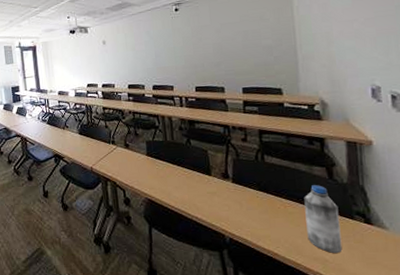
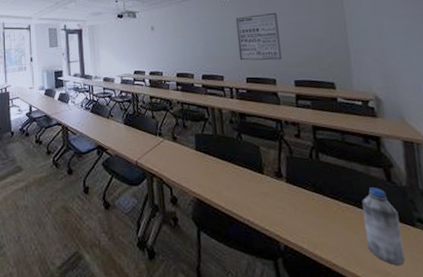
wall art: none [185,23,231,70] -> present [235,13,282,61]

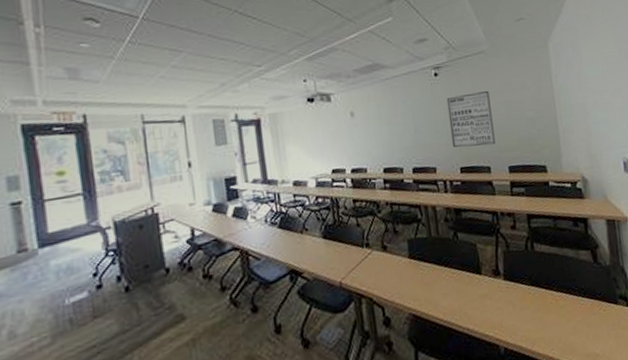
water bottle: present [361,187,405,266] -> none [573,271,610,346]

